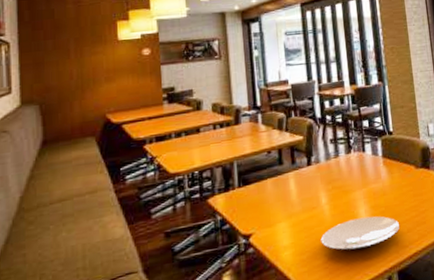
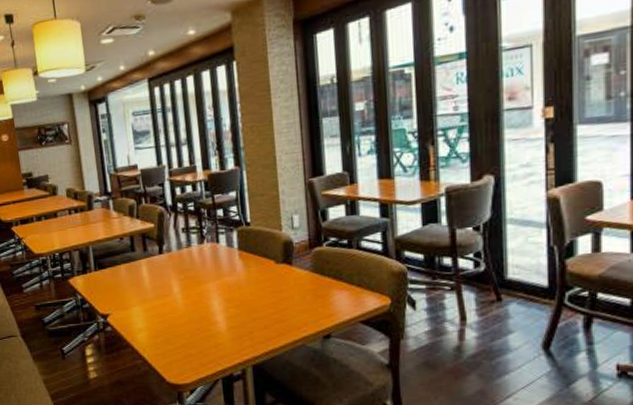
plate: present [320,216,400,251] -> none [173,309,256,339]

